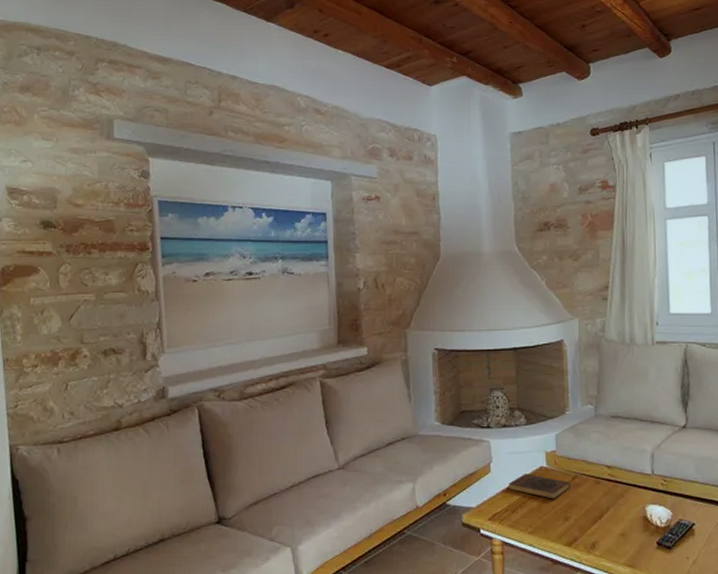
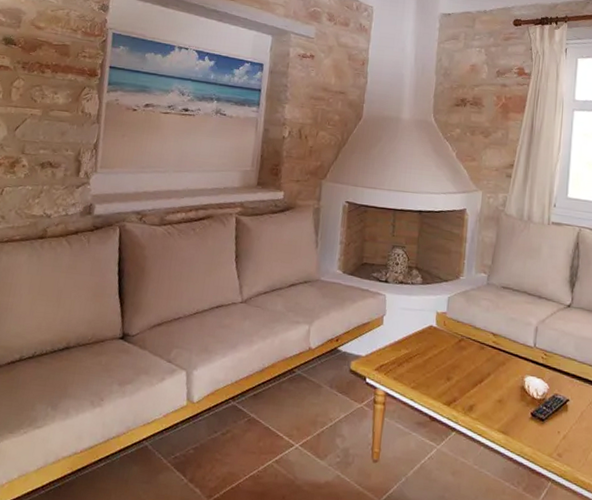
book: present [508,473,571,499] -> none [398,330,456,359]

